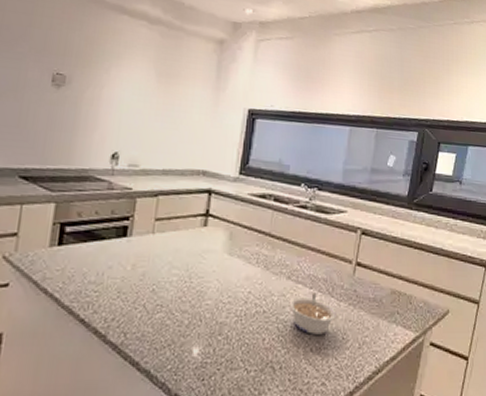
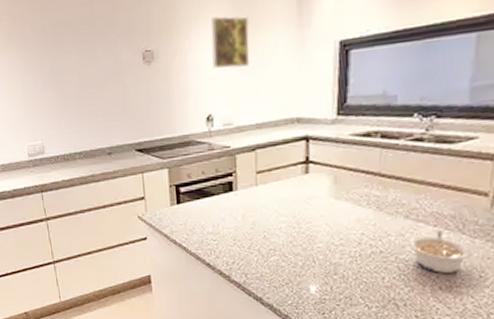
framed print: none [127,60,172,113] -> present [211,15,251,69]

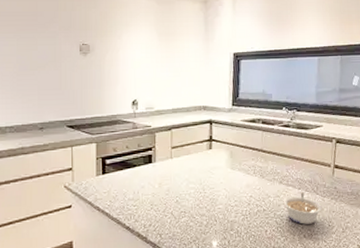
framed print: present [211,15,251,69] -> none [138,25,170,65]

